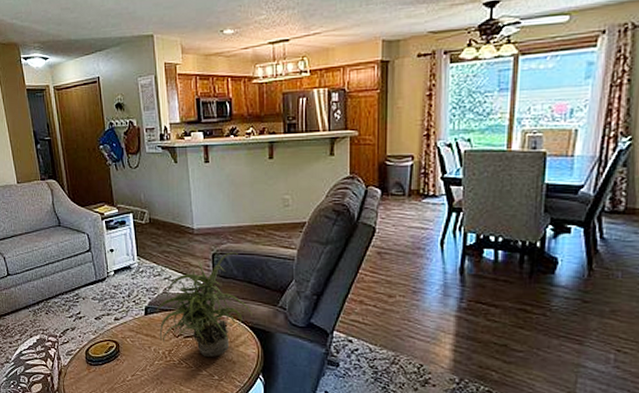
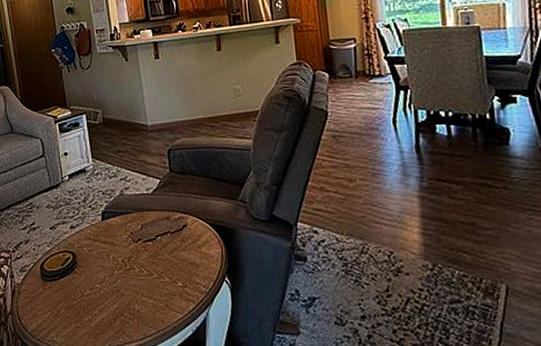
potted plant: present [156,252,252,357] -> none [113,146,213,261]

